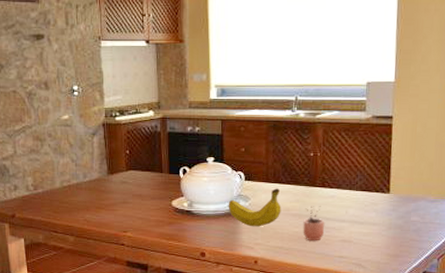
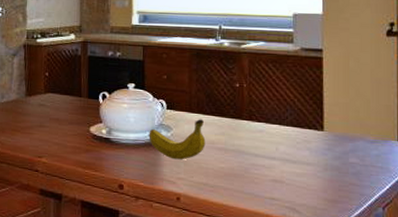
cocoa: present [303,206,325,240] -> none [229,140,254,179]

